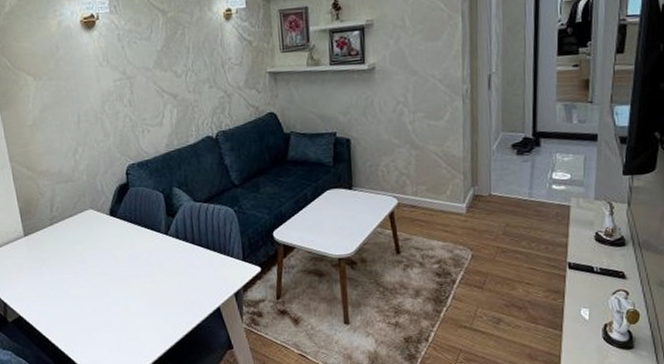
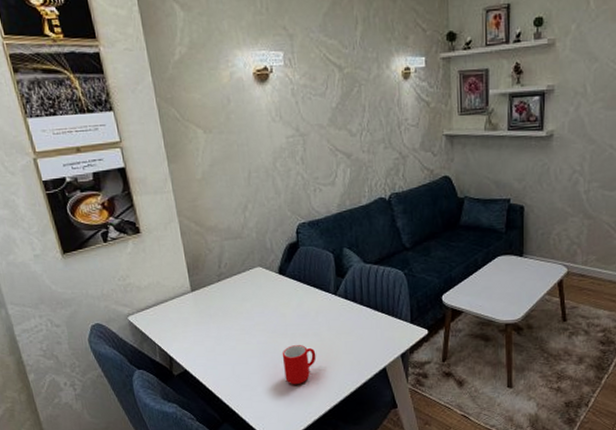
cup: none [115,287,150,328] -> present [282,345,317,385]

